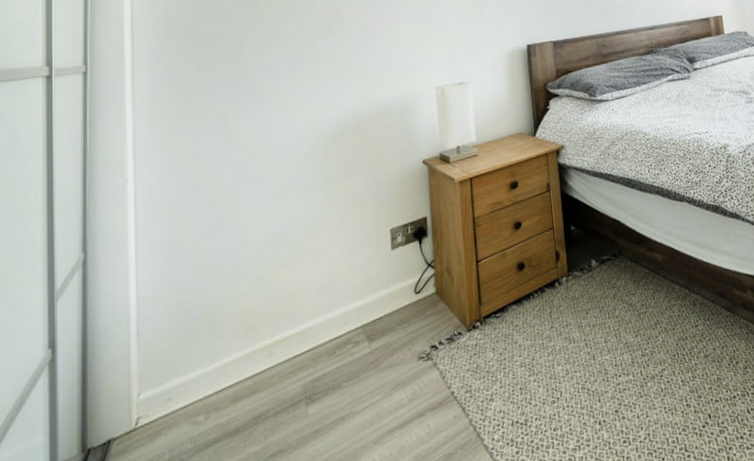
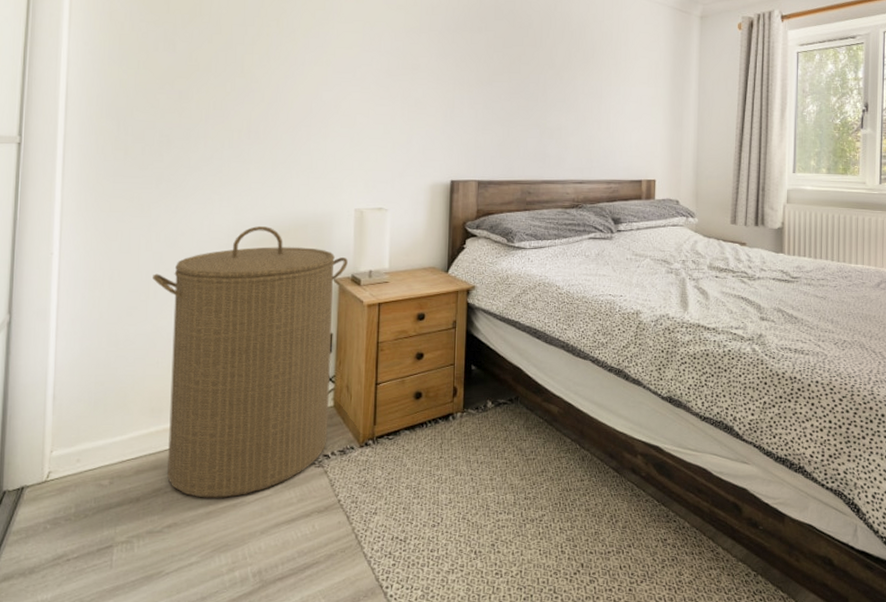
laundry hamper: none [235,118,435,417] -> present [153,226,348,498]

